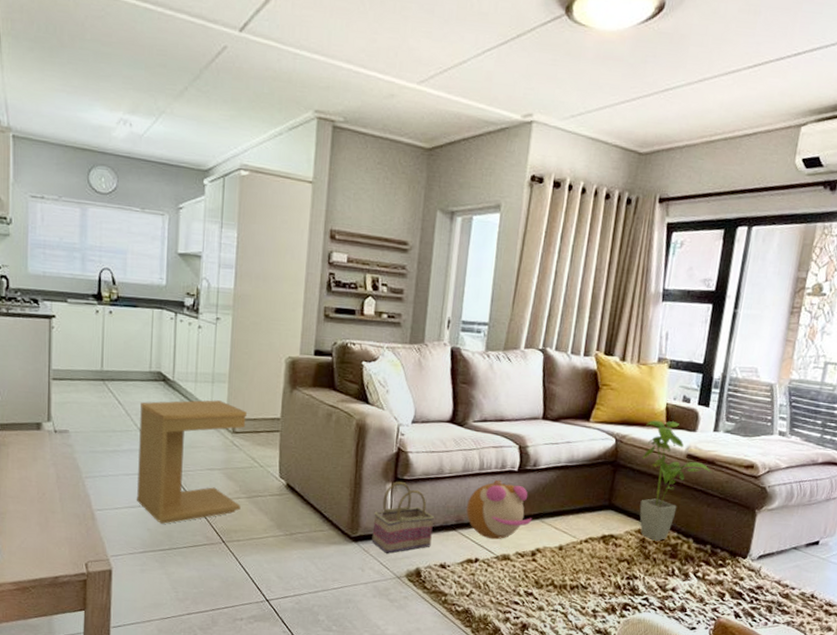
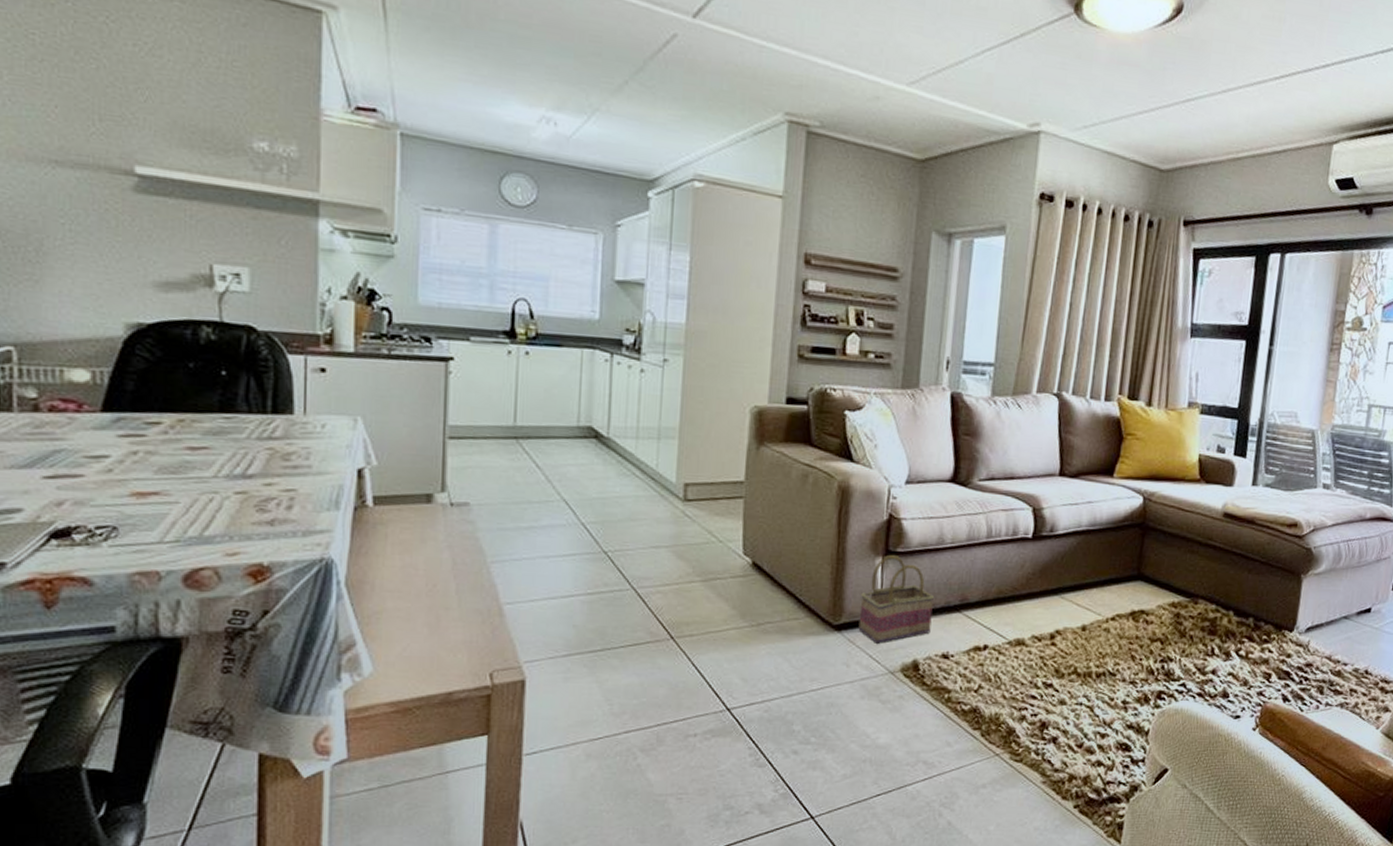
side table: present [137,400,247,524] -> none [559,460,702,618]
plush toy: present [466,479,533,540] -> none [972,549,1050,622]
house plant: present [639,420,712,541] -> none [1172,474,1252,615]

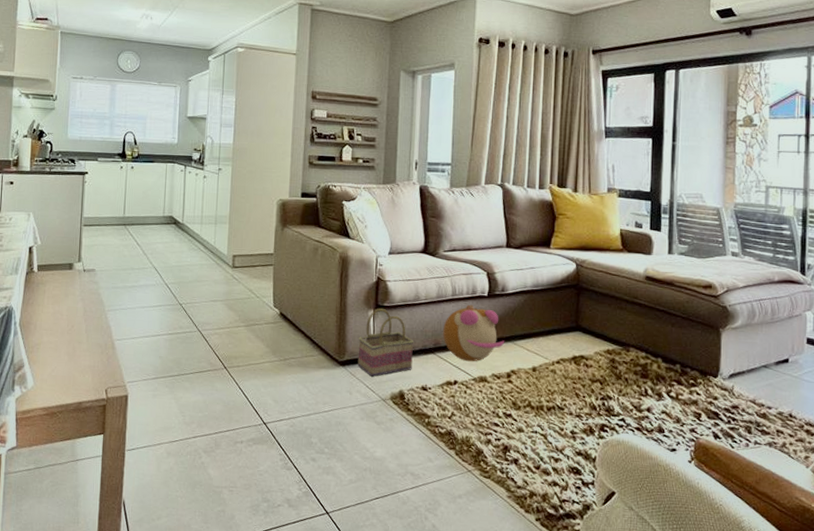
plush toy: none [972,549,1050,622] -> present [443,304,505,362]

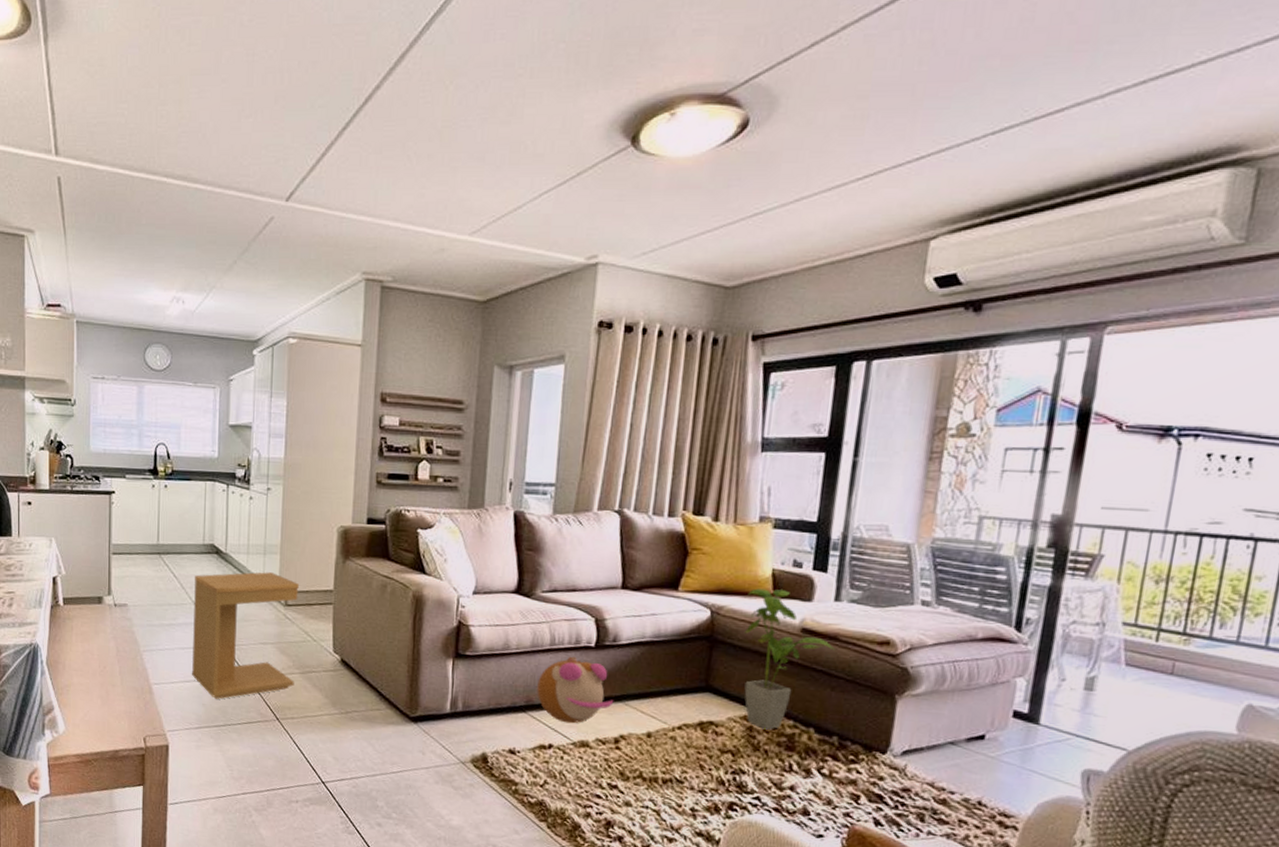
side table: none [151,239,244,352] -> present [192,572,299,699]
basket: present [357,309,414,377] -> none [432,658,502,736]
house plant: none [603,245,672,361] -> present [744,588,835,730]

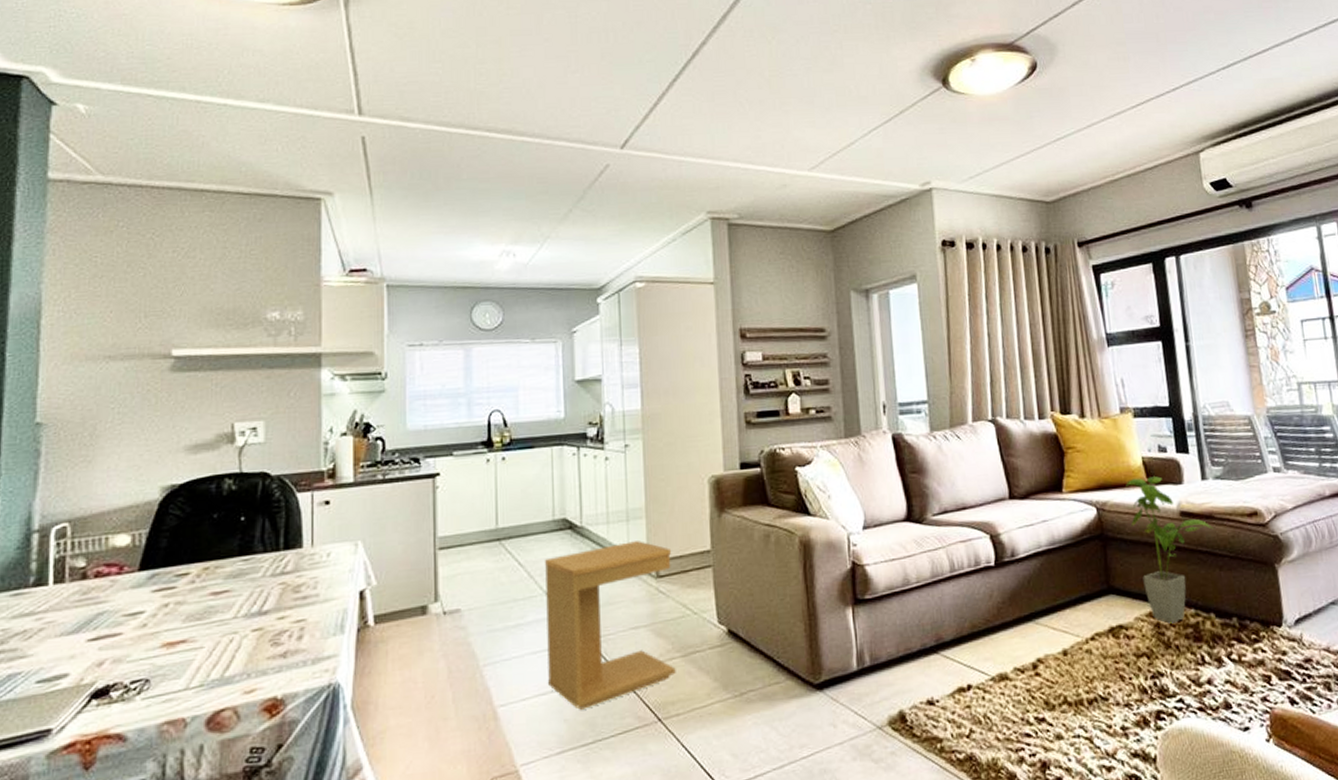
plush toy: present [537,656,614,724] -> none [944,580,1024,657]

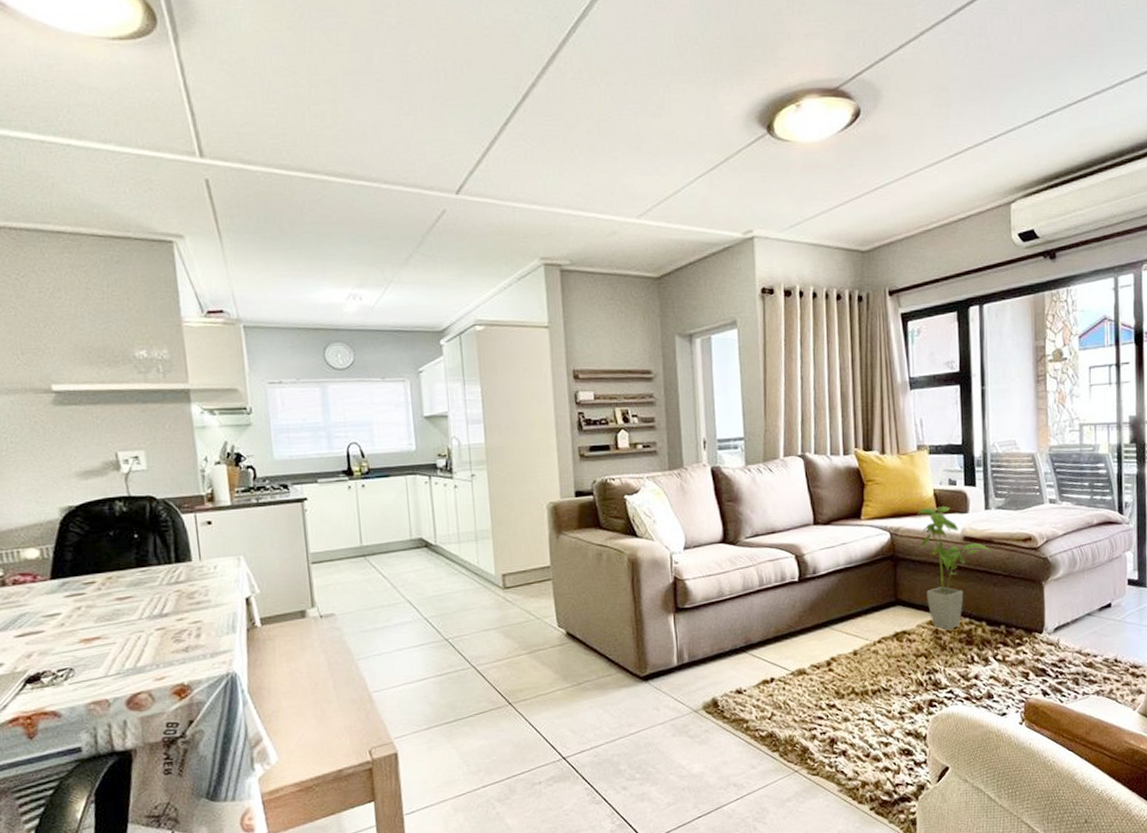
side table: present [545,541,676,710] -> none [406,557,523,695]

